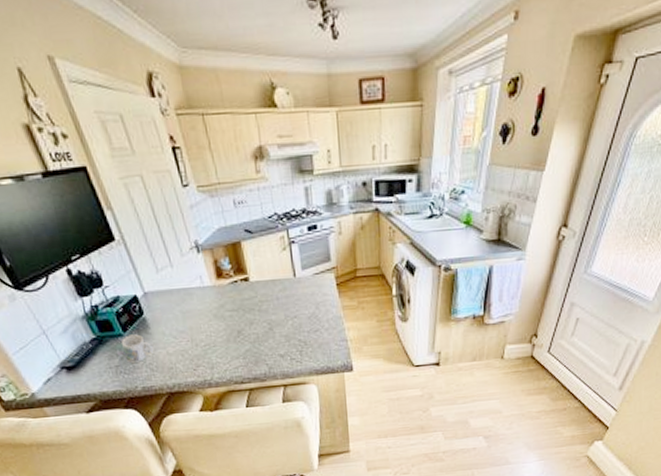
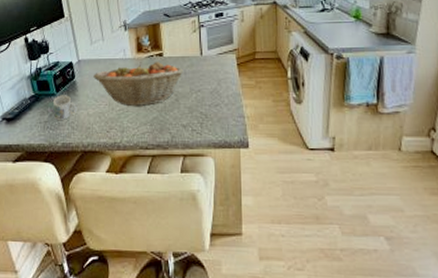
fruit basket: none [166,288,276,341] -> present [93,62,184,107]

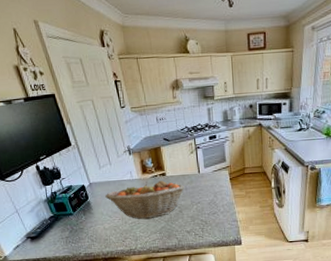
mug: present [53,95,76,120] -> none [72,213,94,235]

